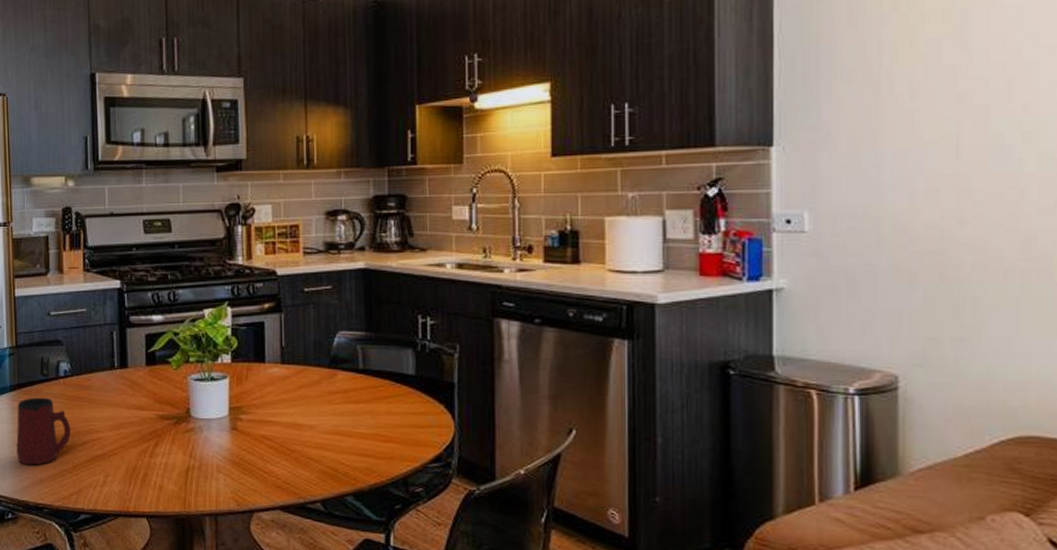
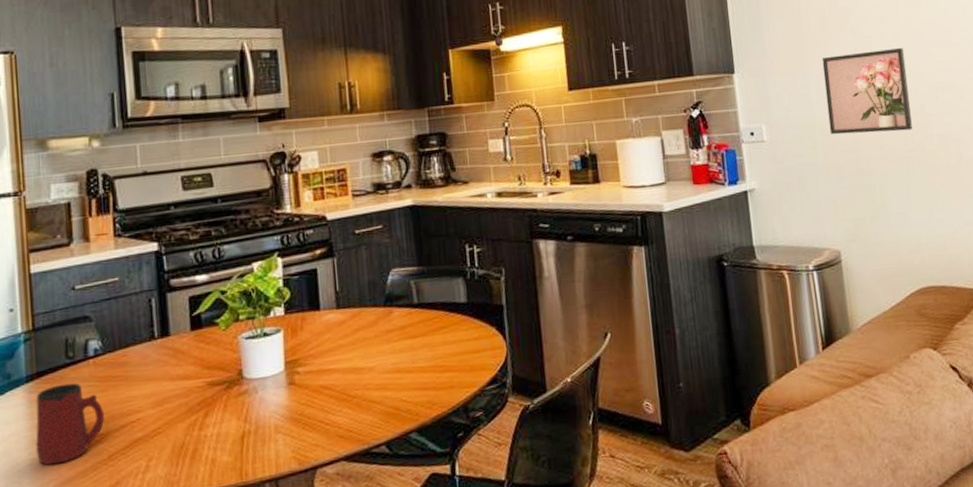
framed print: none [904,121,1040,233] -> present [821,47,913,135]

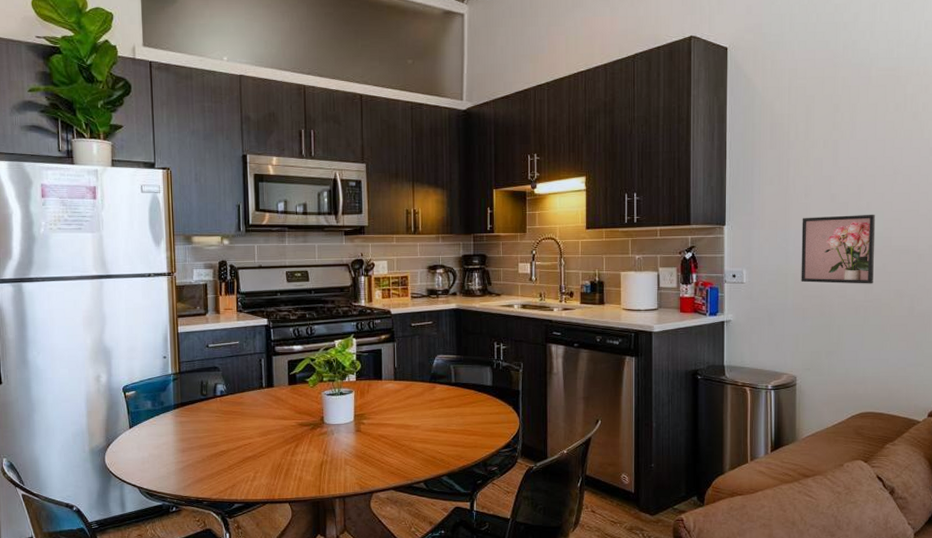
mug: present [36,382,104,466] -> none [179,413,226,468]

